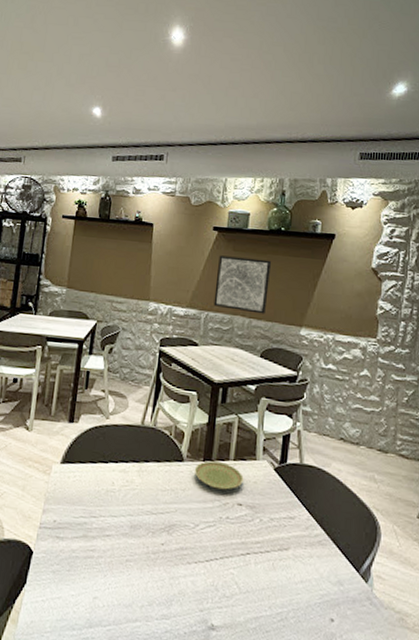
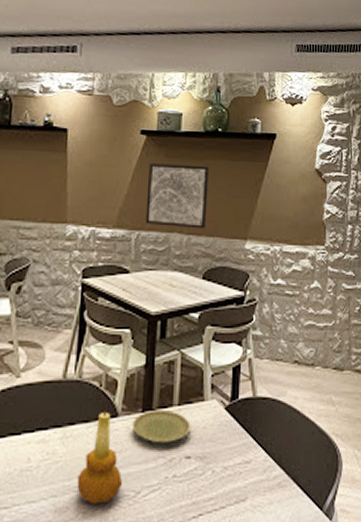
candle holder: none [148,455,185,529] -> present [76,411,122,505]

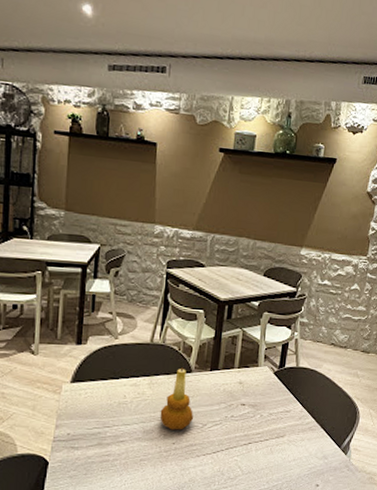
plate: present [131,410,191,444] -> none [202,370,247,394]
wall art: present [145,163,210,229] -> none [219,178,277,236]

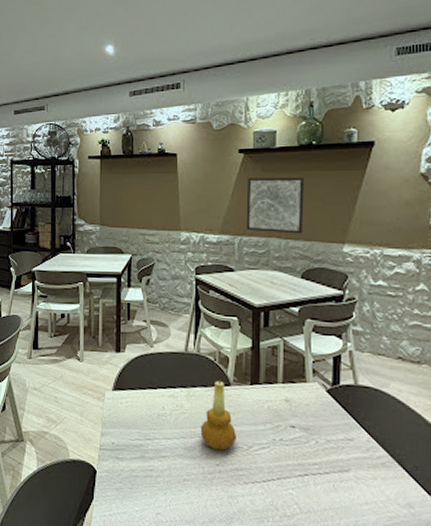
wall art: none [219,178,277,236] -> present [246,177,305,234]

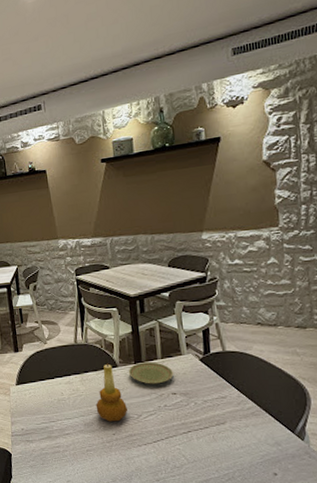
plate: none [242,384,294,413] -> present [128,362,174,384]
wall art: present [246,177,305,234] -> none [112,177,165,231]

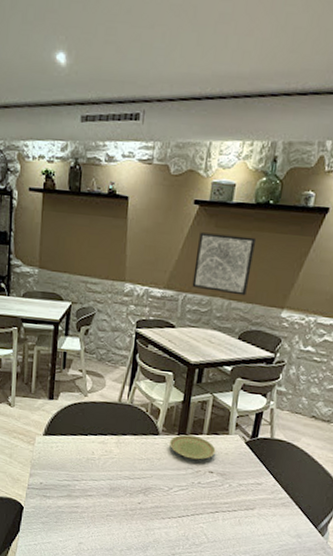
candle holder: present [96,363,128,422] -> none [126,429,160,491]
wall art: none [112,177,165,231] -> present [192,232,257,296]

